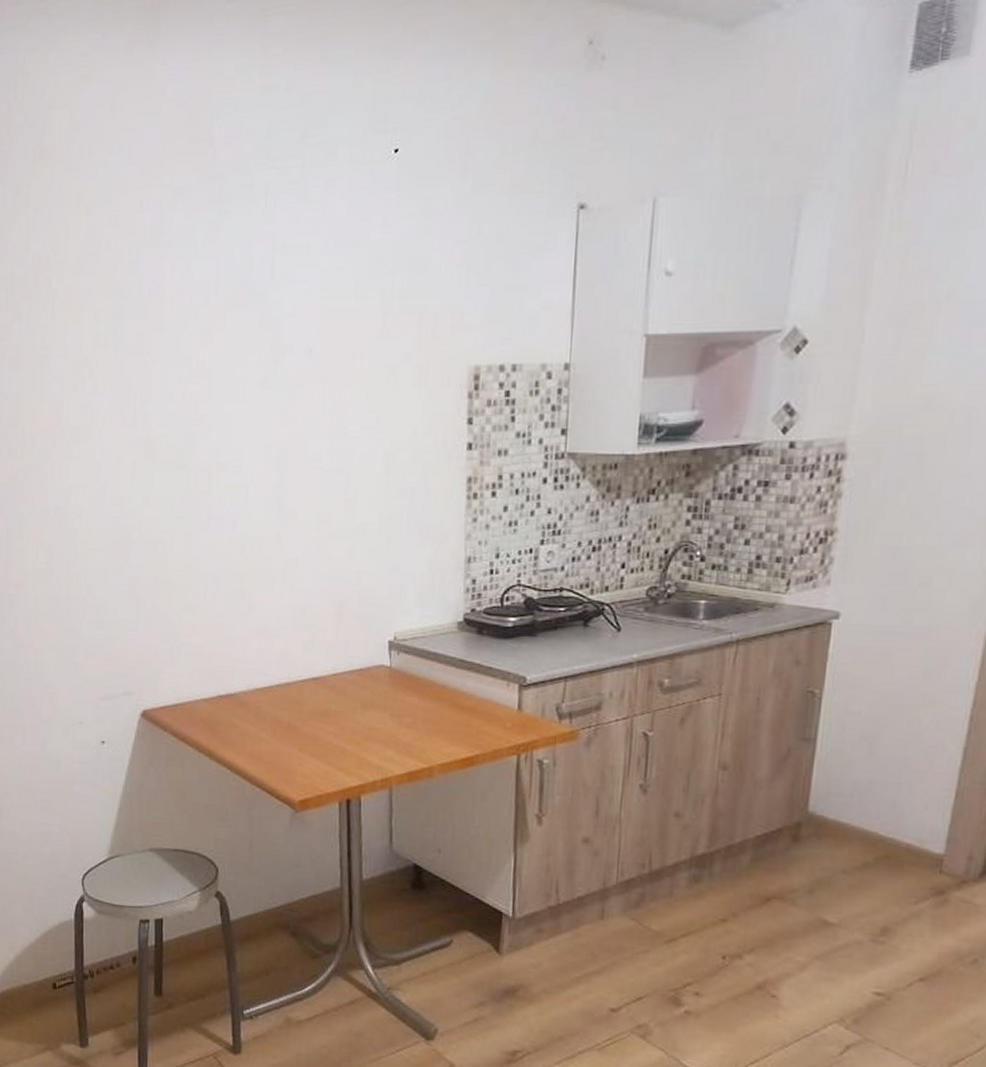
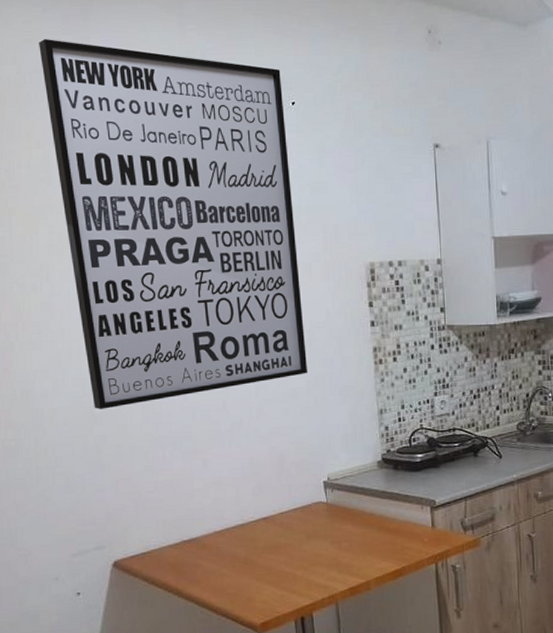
wall art: none [96,74,384,534] -> present [39,39,308,409]

